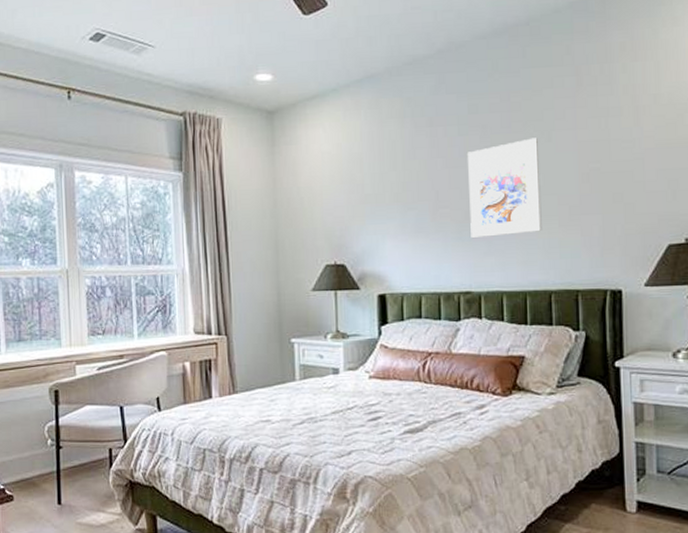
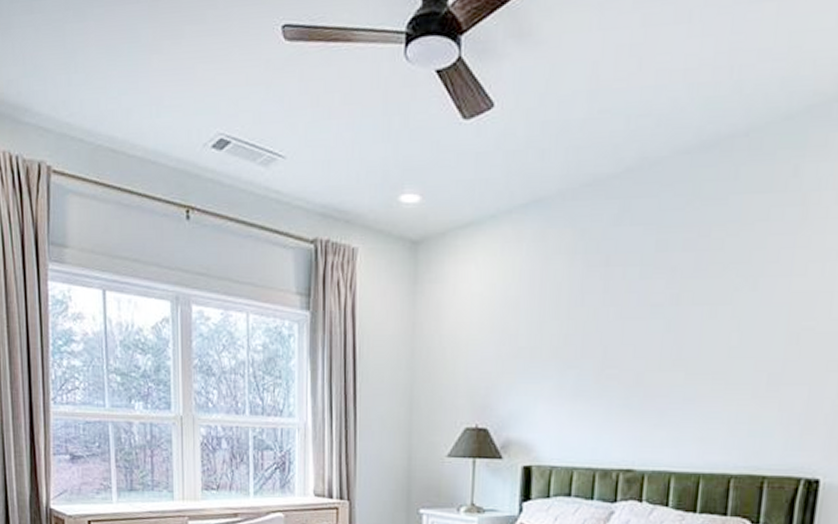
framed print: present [468,137,542,238] -> none [640,285,740,406]

